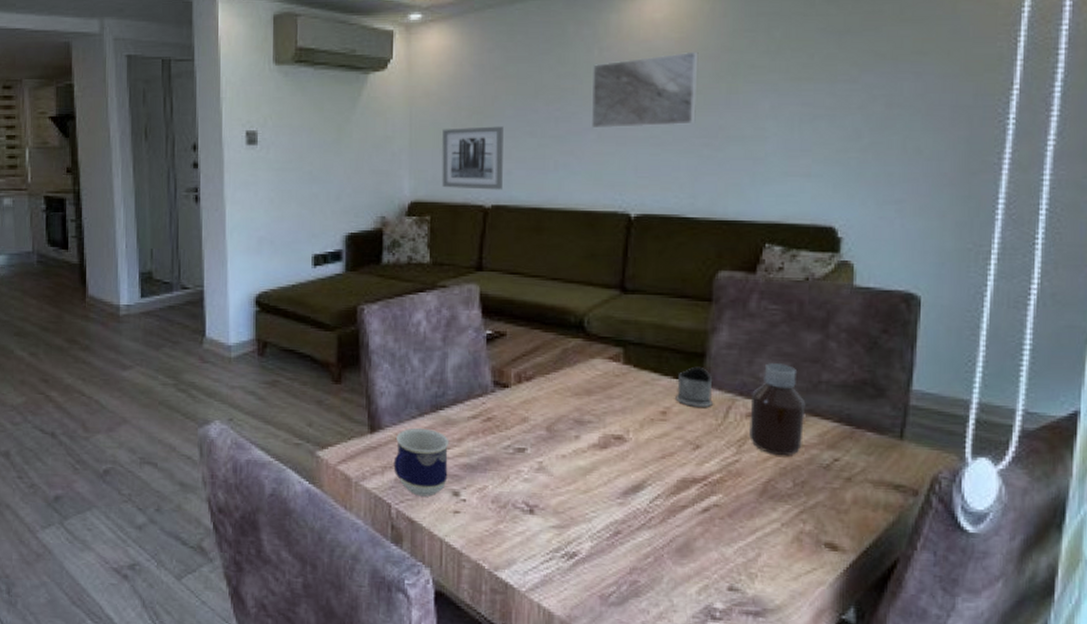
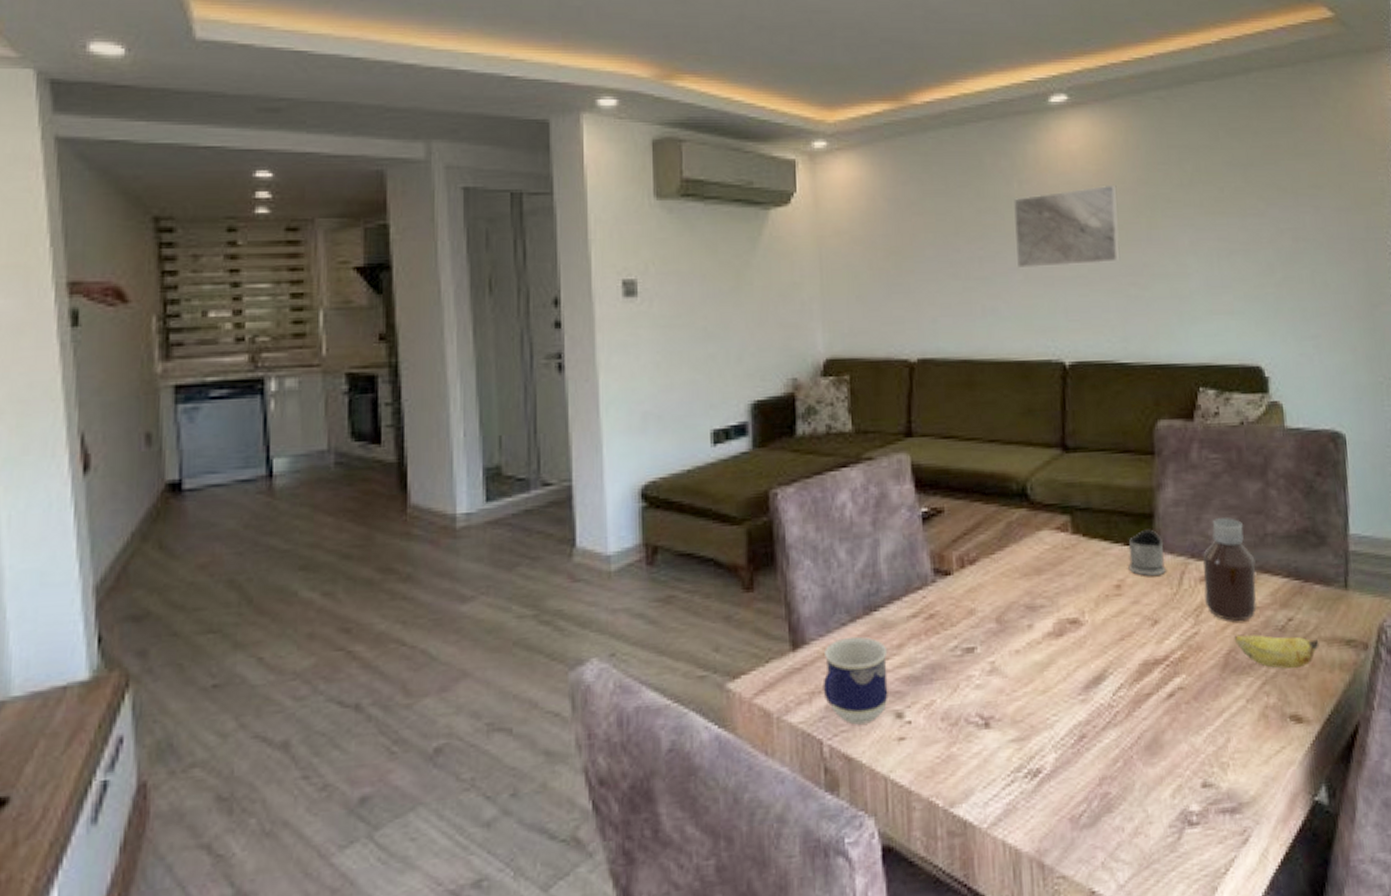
wall art: present [442,126,503,190] -> none [857,268,928,342]
banana: none [775,467,865,504] -> present [1234,634,1319,669]

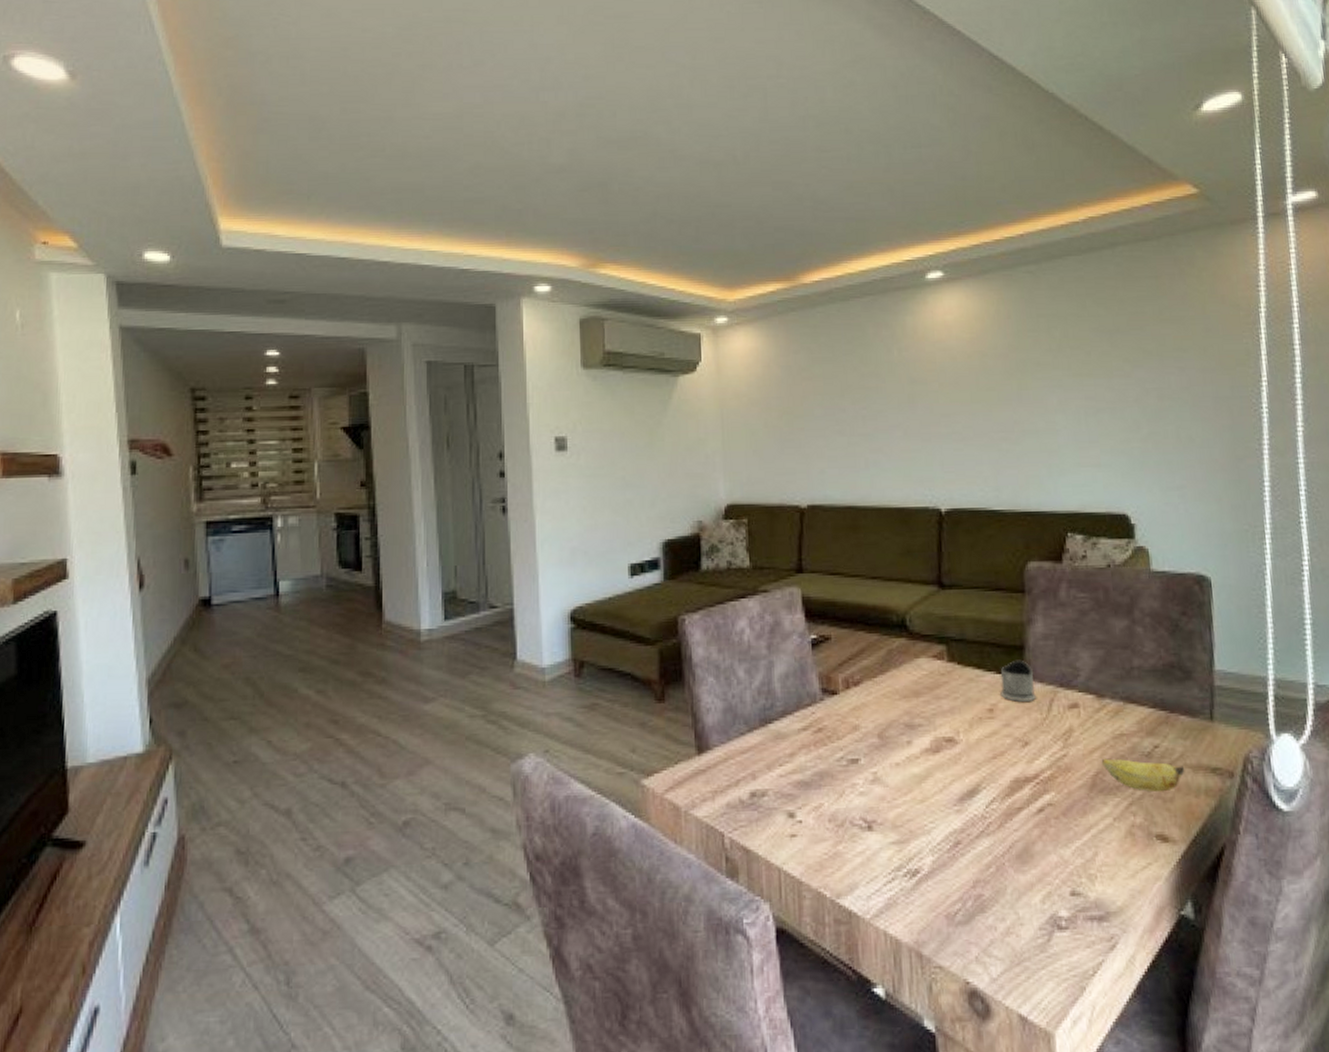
cup: present [823,636,888,725] -> none [724,744,782,821]
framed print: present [1014,184,1121,269] -> none [894,350,993,426]
bottle: present [1202,518,1257,622] -> none [1070,651,1123,747]

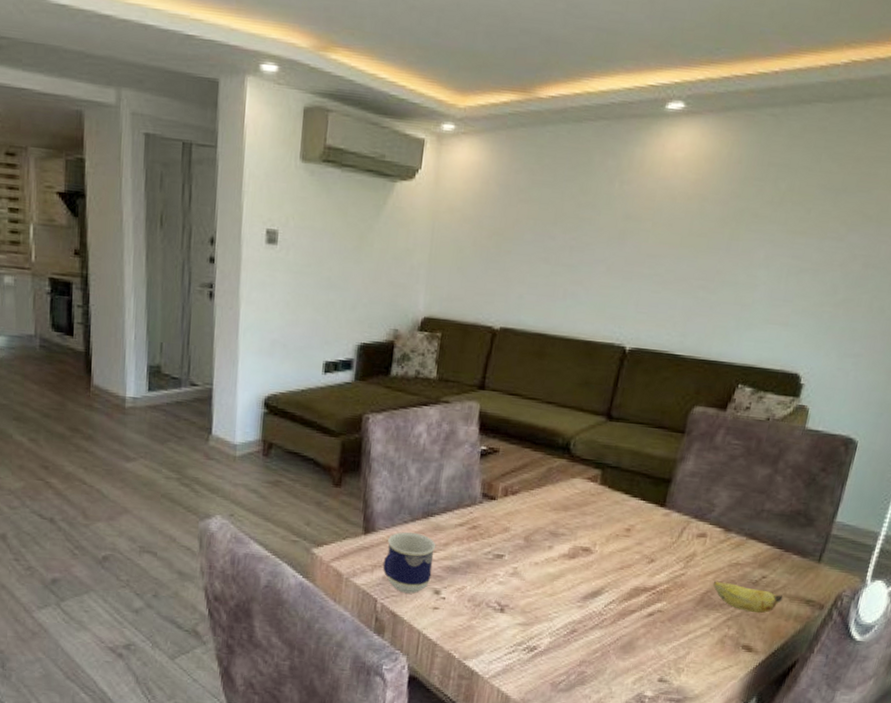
cup: none [724,744,782,821] -> present [382,531,436,594]
tea glass holder: present [1000,660,1036,703] -> none [640,490,674,527]

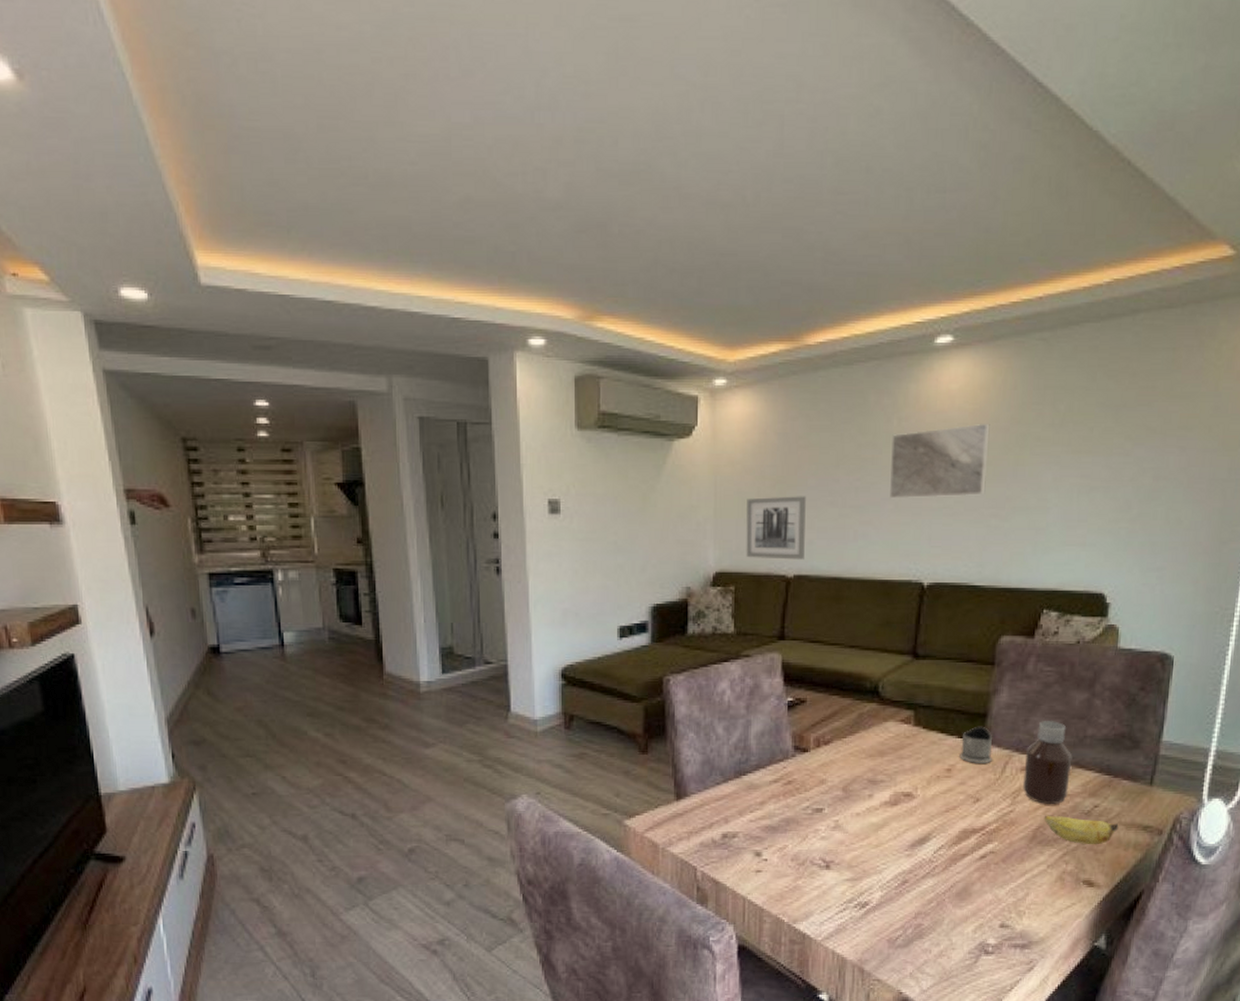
cup: present [382,531,436,594] -> none [699,793,752,858]
wall art: none [455,247,521,313] -> present [746,496,806,560]
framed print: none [602,194,710,266] -> present [889,423,990,499]
tea glass holder: none [640,490,674,527] -> present [959,726,992,765]
bottle: none [696,491,748,572] -> present [1022,721,1073,805]

